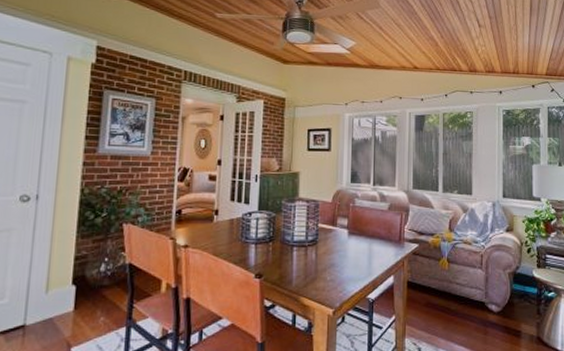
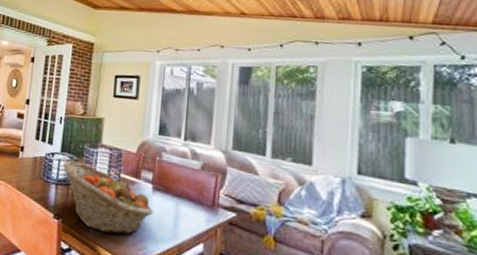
fruit basket: none [261,217,350,282] -> present [62,160,154,235]

